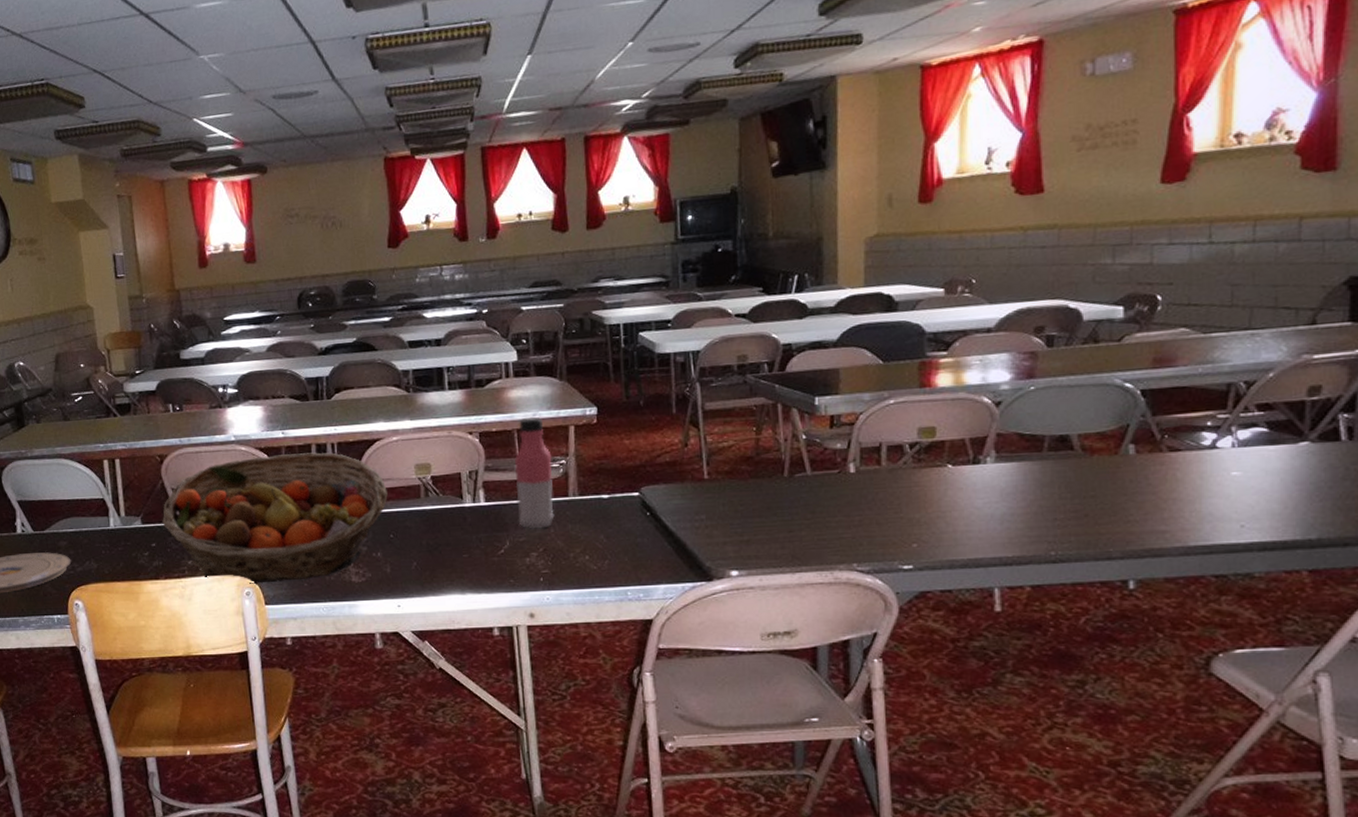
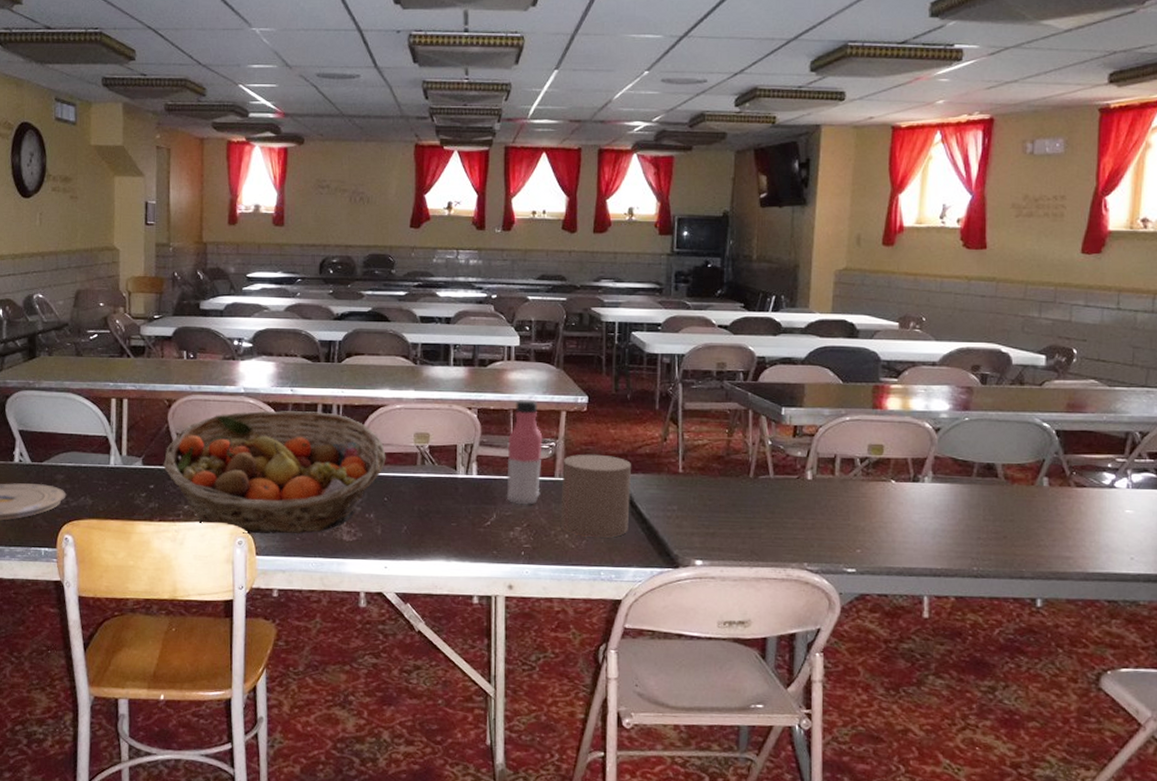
candle: none [576,467,654,556] -> present [560,454,631,538]

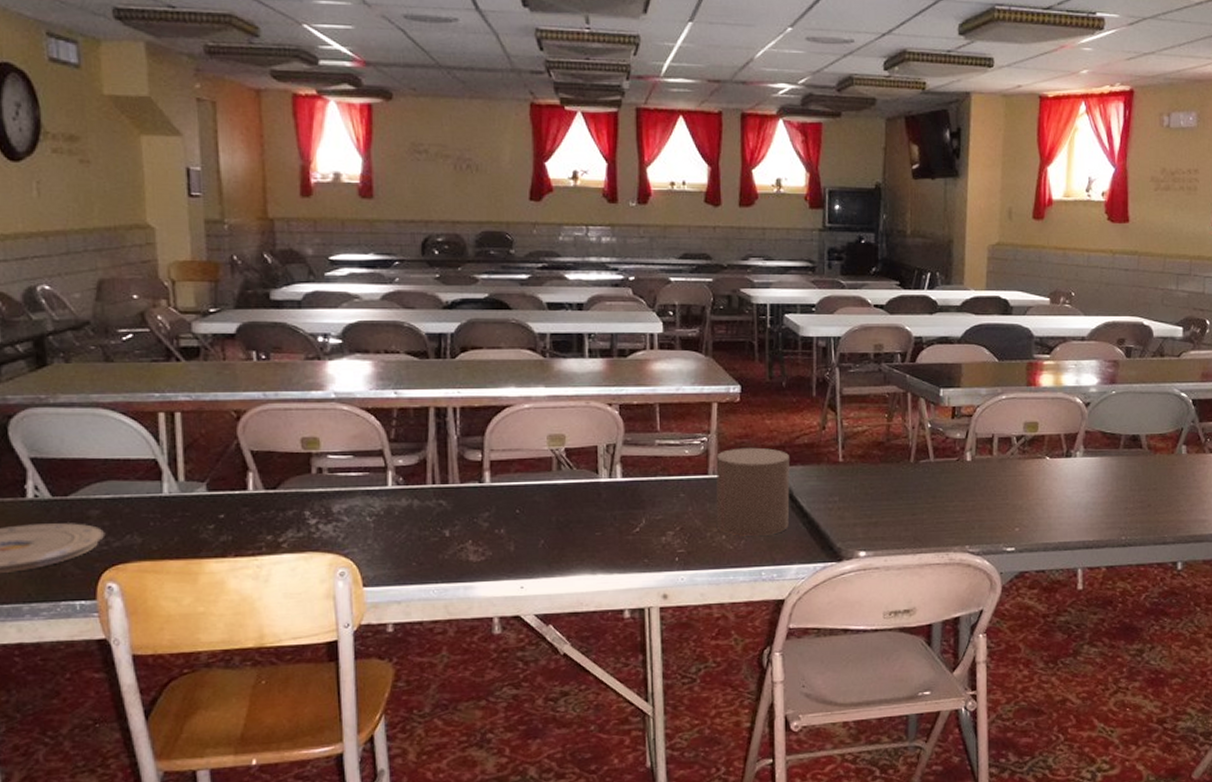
fruit basket: present [163,410,386,534] -> none [235,416,515,563]
water bottle: present [506,399,543,505] -> none [655,391,694,507]

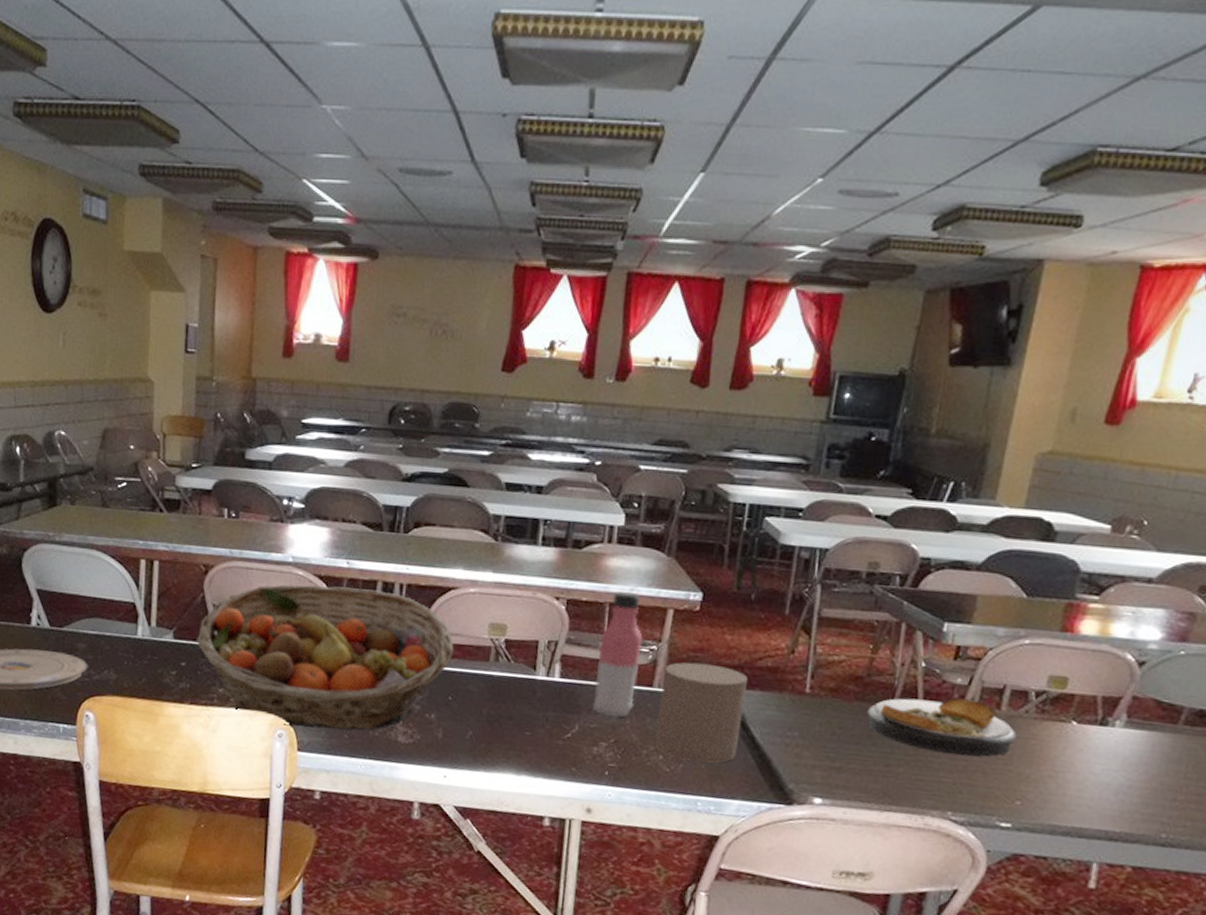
fruit basket: none [235,416,515,563] -> present [196,584,454,731]
water bottle: none [655,391,694,507] -> present [592,590,643,717]
plate: none [891,450,1008,498] -> present [867,698,1017,757]

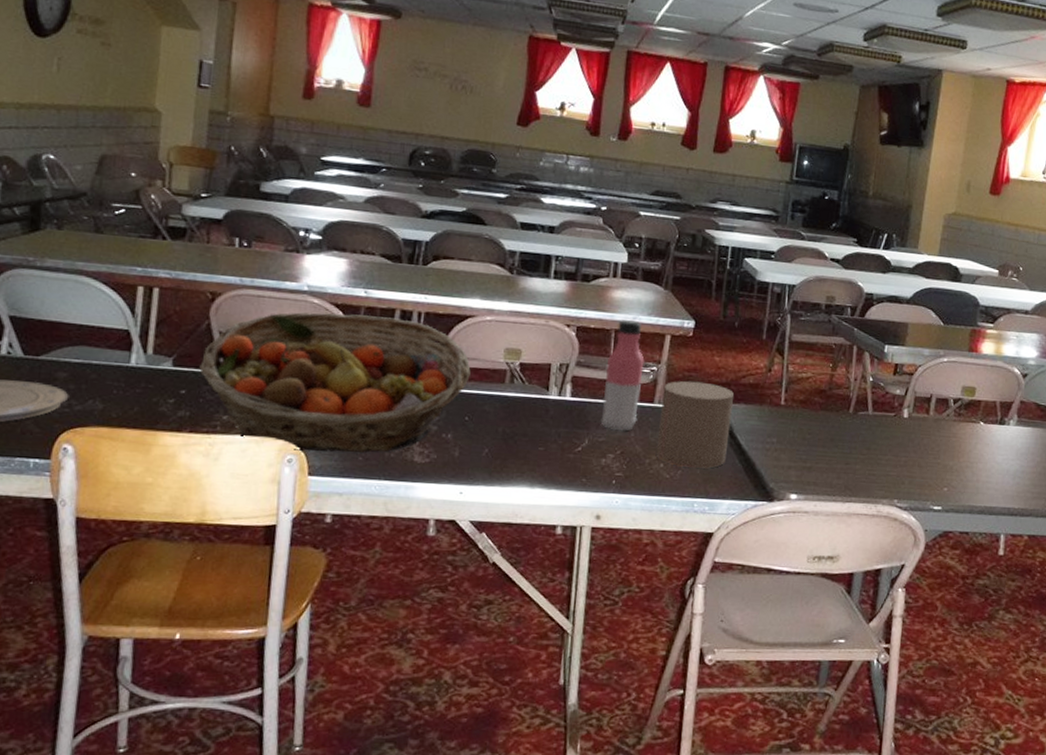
plate: present [867,698,1017,757] -> none [830,406,942,454]

